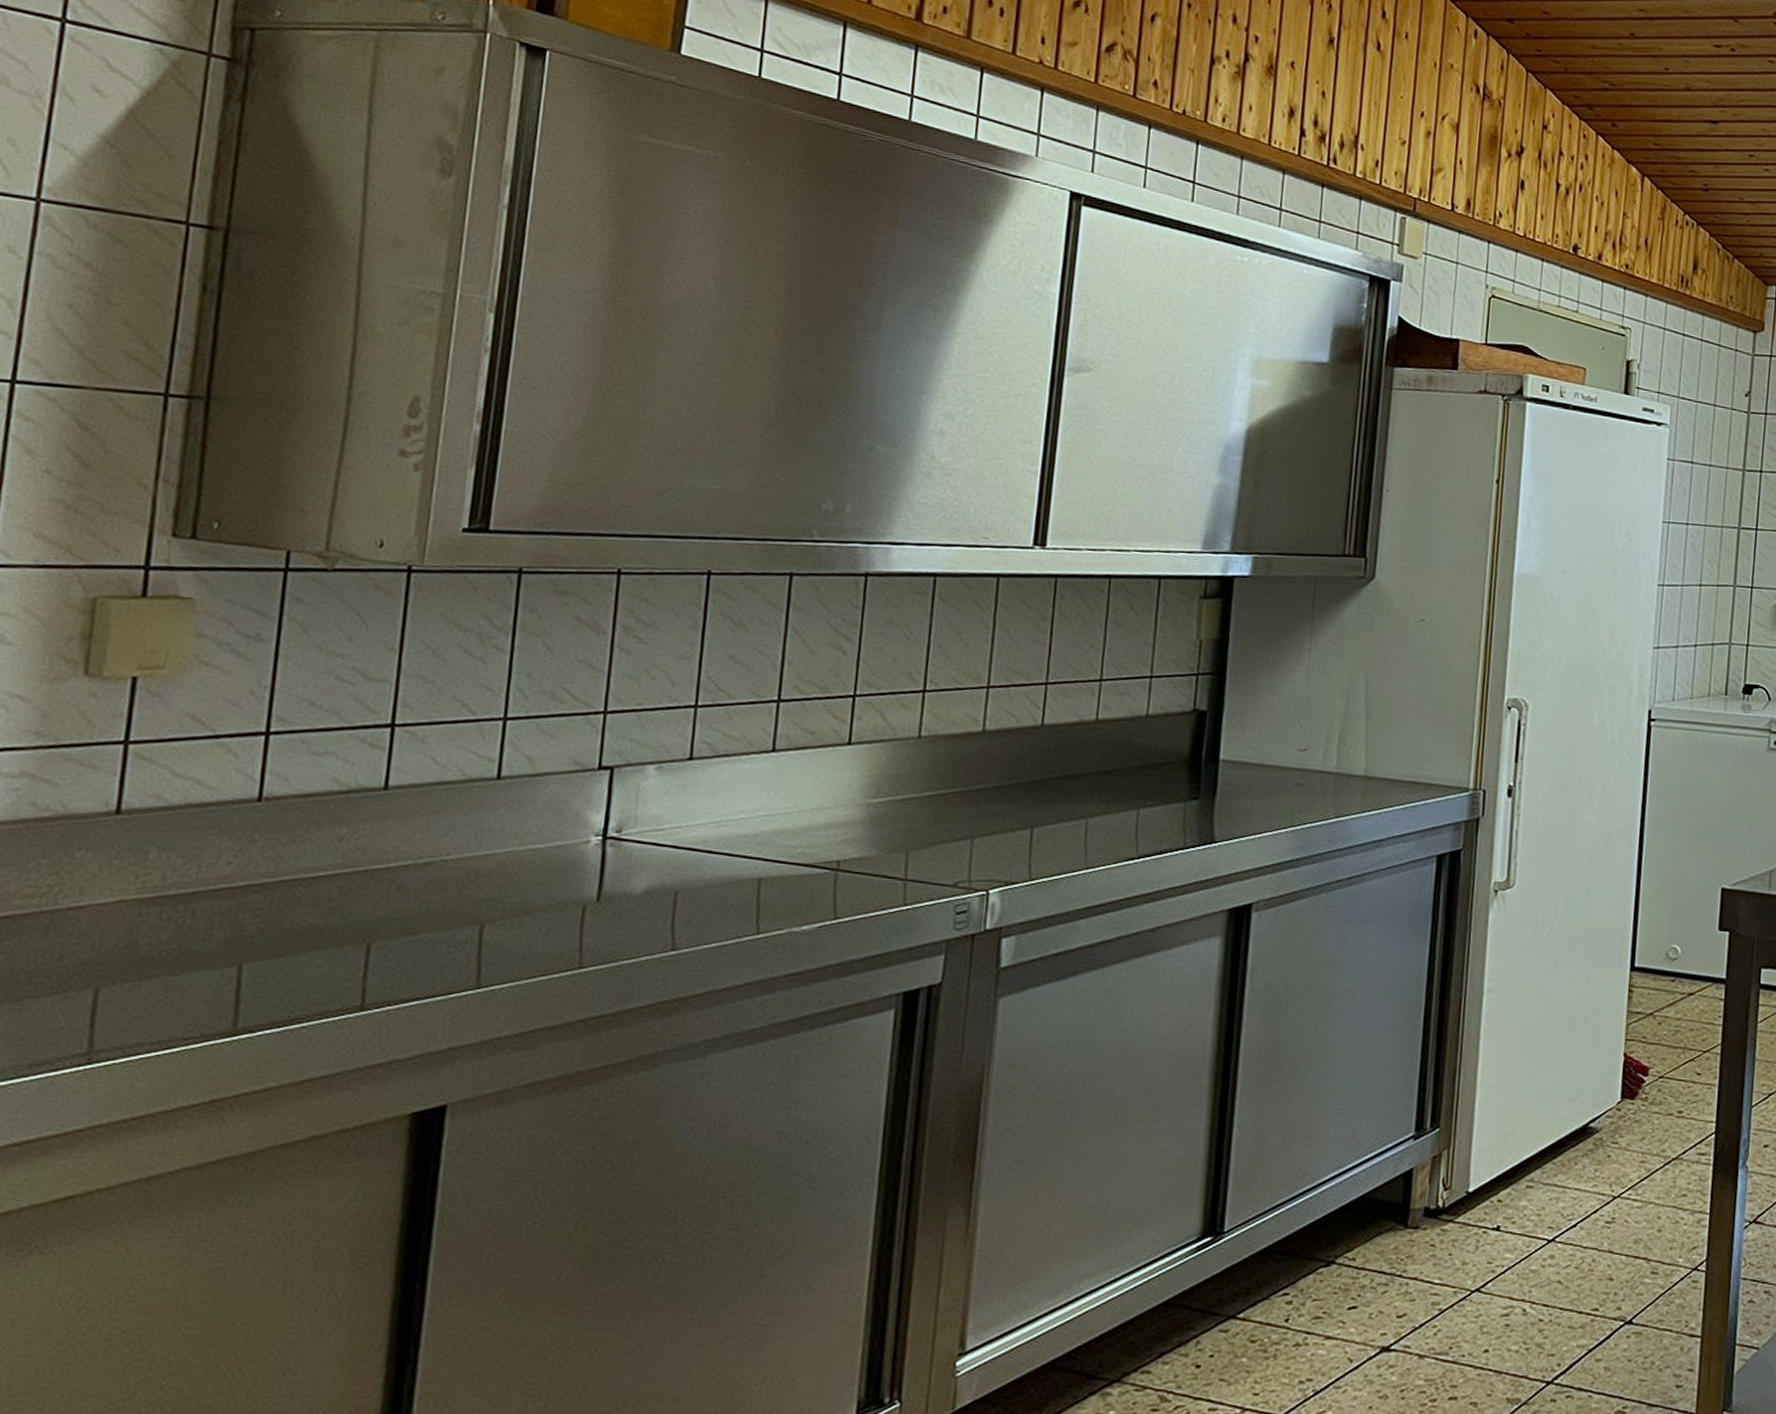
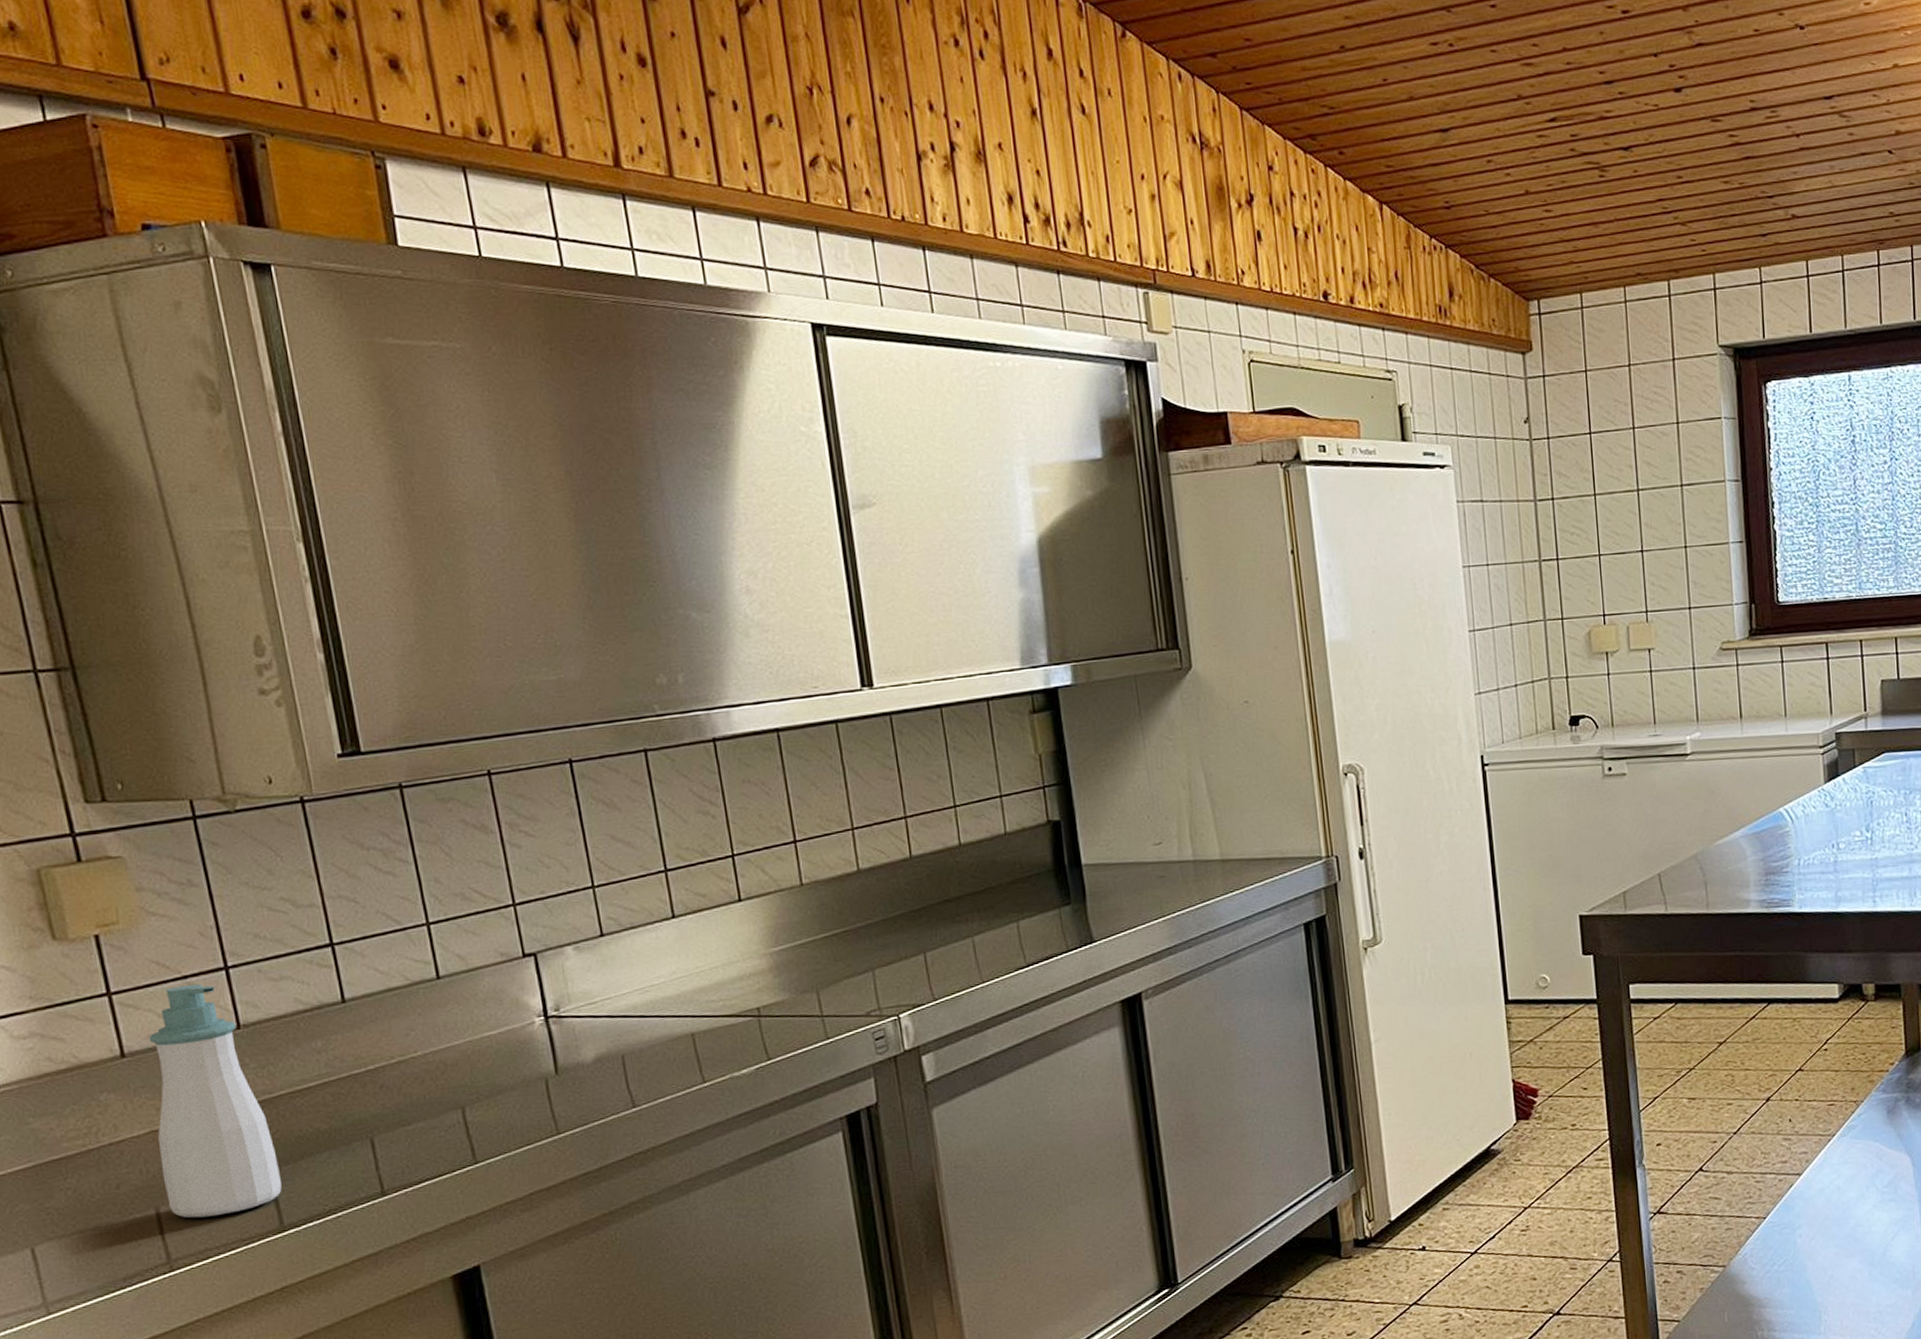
soap bottle: none [112,745,258,1007] -> present [149,984,282,1218]

